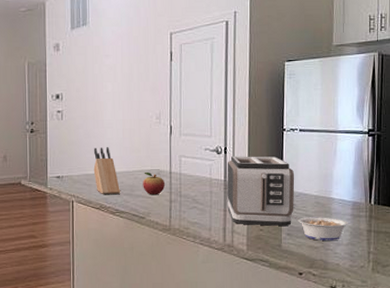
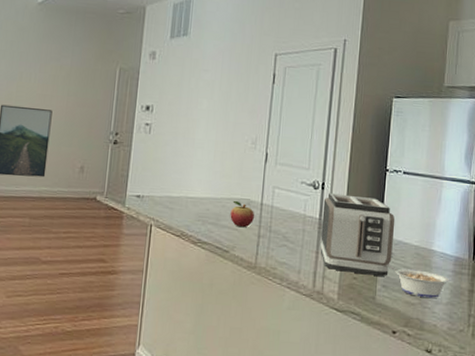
knife block: present [93,147,120,194] -> none [178,168,205,222]

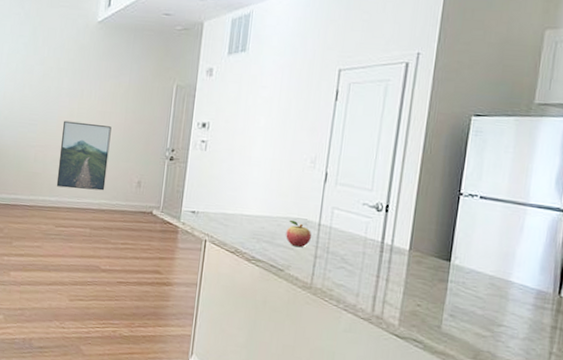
toaster: present [320,193,395,276] -> none [381,216,468,305]
legume: present [385,264,449,298] -> none [454,292,528,332]

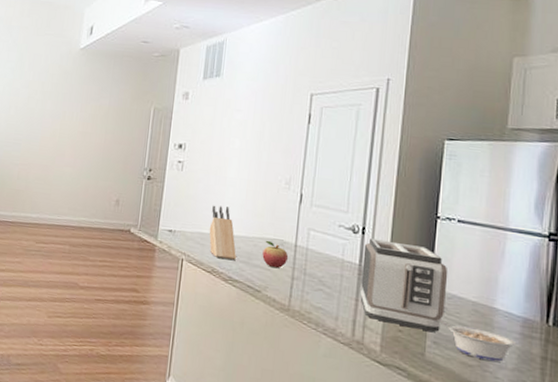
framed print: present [56,120,112,191] -> none [37,140,92,209]
knife block: none [232,185,260,240] -> present [209,205,236,260]
toaster: none [381,216,468,305] -> present [360,238,448,332]
legume: none [454,292,528,332] -> present [436,318,516,362]

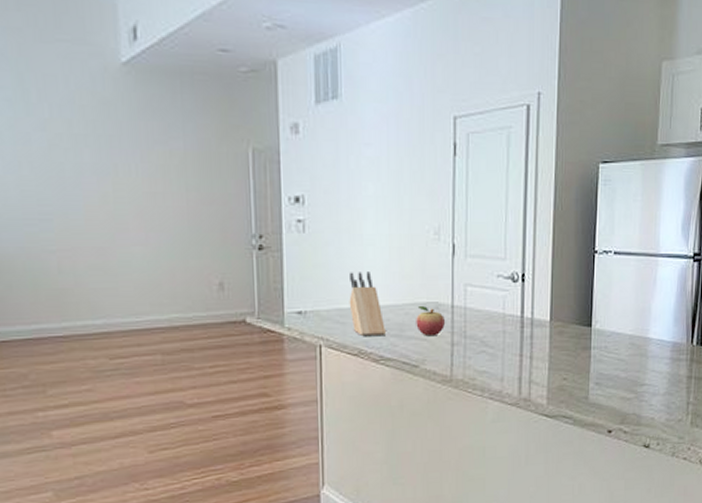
toaster: present [360,238,448,332] -> none [524,285,607,374]
legume: present [436,318,516,362] -> none [598,358,666,390]

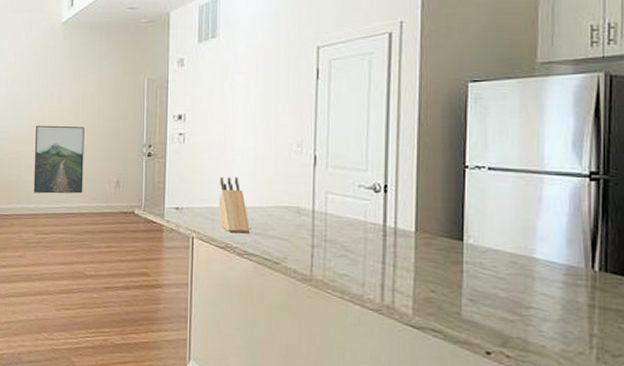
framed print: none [95,210,174,304] -> present [33,125,85,194]
fruit: present [416,305,446,337] -> none [278,208,307,238]

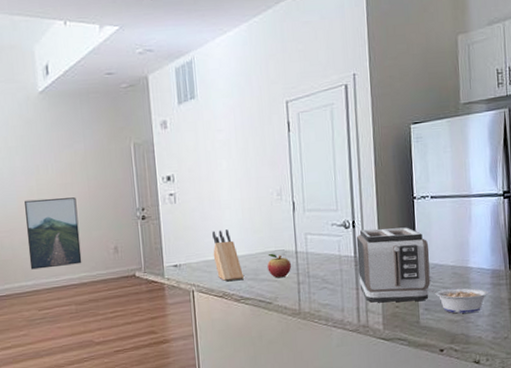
fruit: none [278,208,307,238] -> present [267,253,292,278]
toaster: none [387,196,481,289] -> present [356,227,430,303]
legume: none [471,274,559,314] -> present [425,288,488,314]

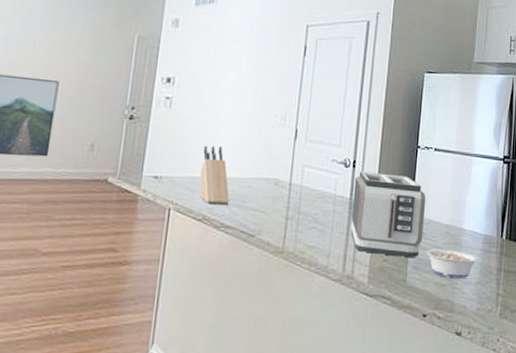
fruit: present [267,253,292,278] -> none [256,180,283,210]

